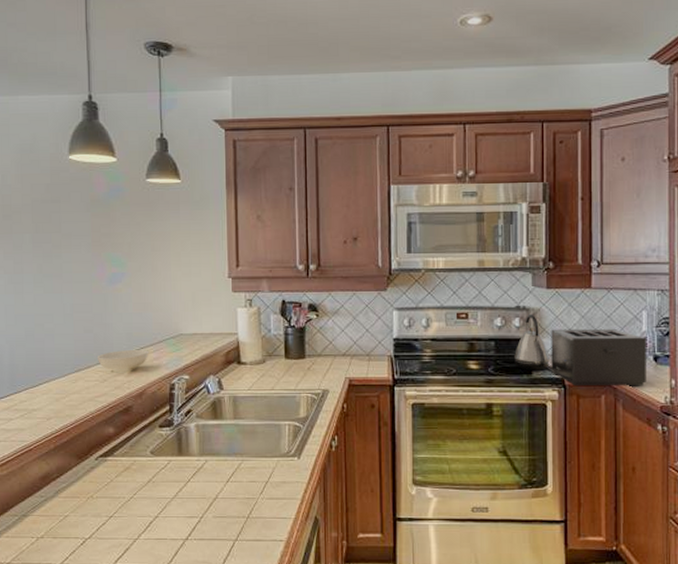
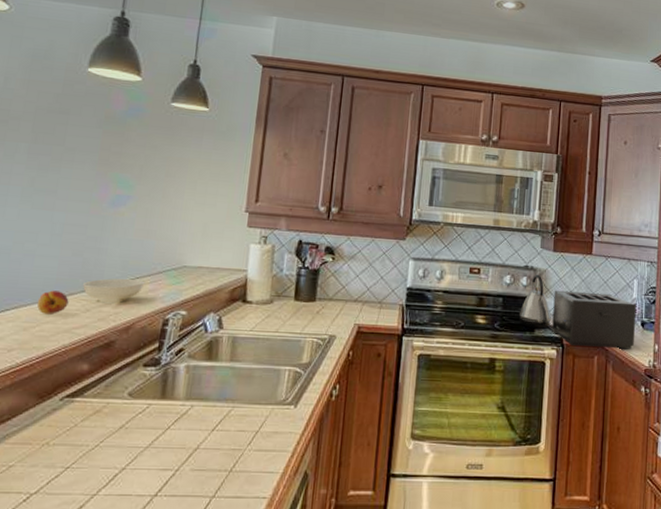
fruit: none [63,365,88,387] -> present [36,290,69,316]

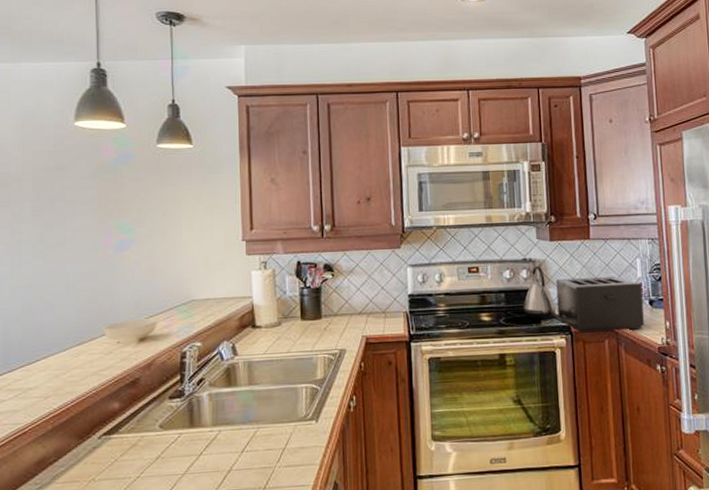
fruit: present [36,290,69,316] -> none [63,337,92,362]

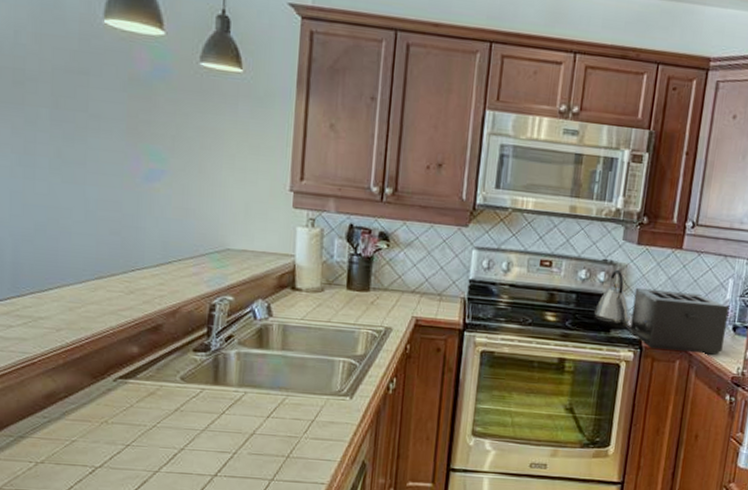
bowl: present [101,317,159,344] -> none [123,259,188,286]

